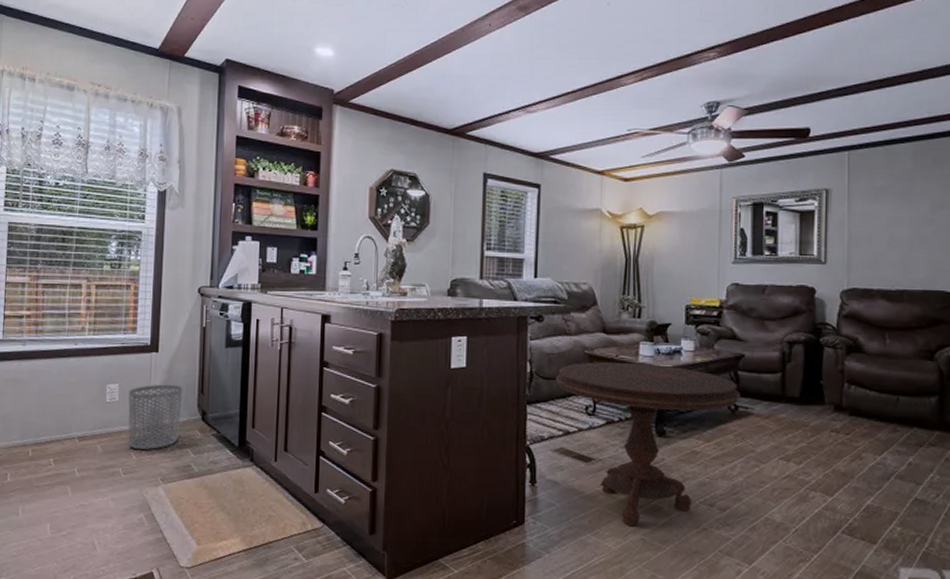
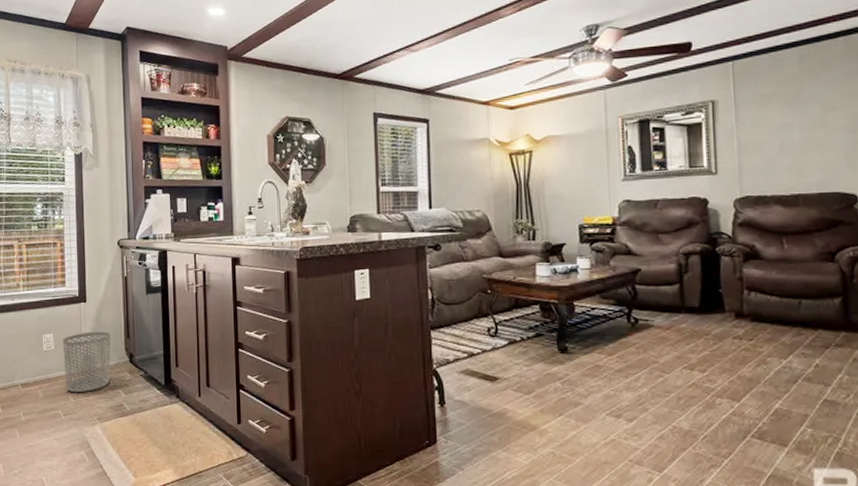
side table: present [555,362,740,527] -> none [456,284,639,441]

